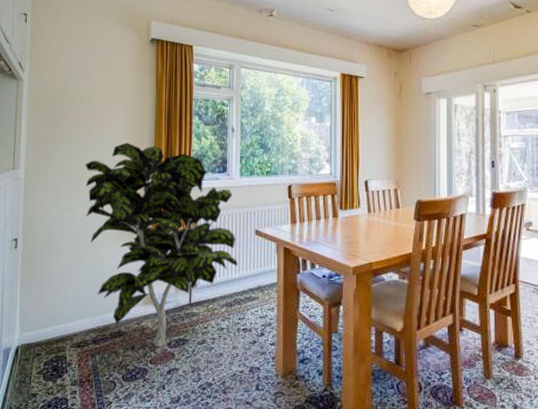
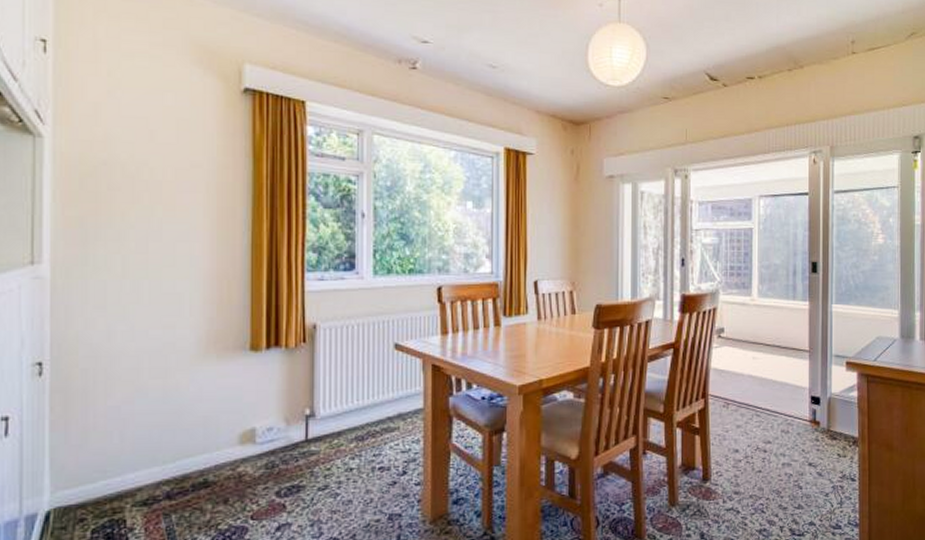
indoor plant: present [85,143,238,348] -> none [147,229,372,499]

